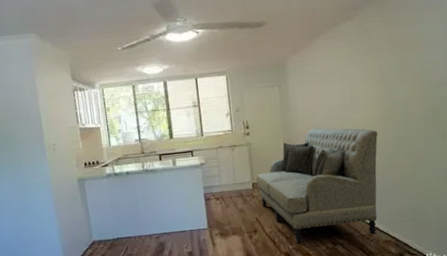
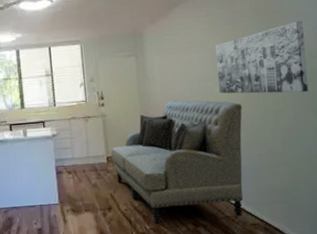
wall art: none [353,50,438,122] -> present [215,20,309,94]

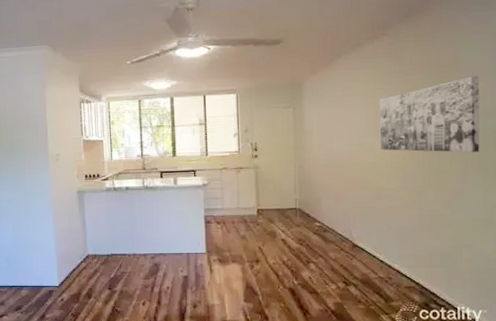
sofa: present [110,100,244,223] -> none [261,155,404,279]

